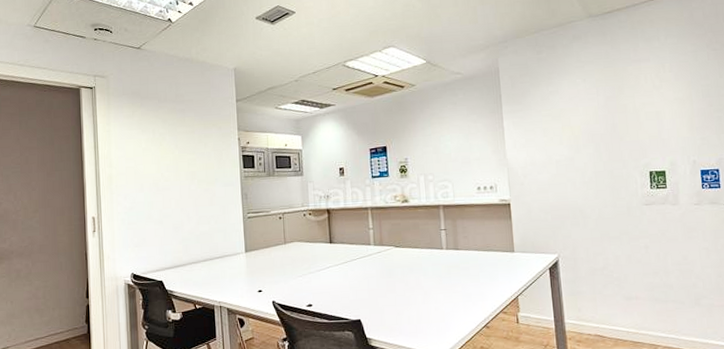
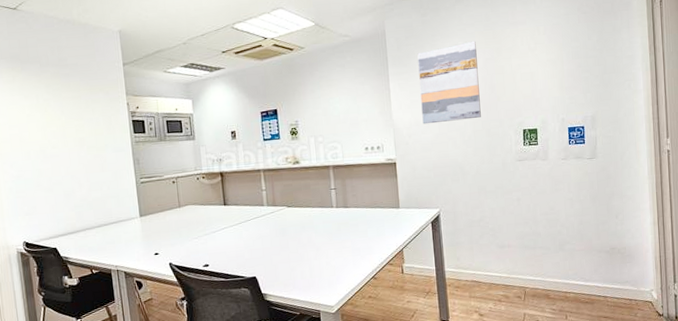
wall art: none [533,78,603,164] -> present [417,41,481,125]

